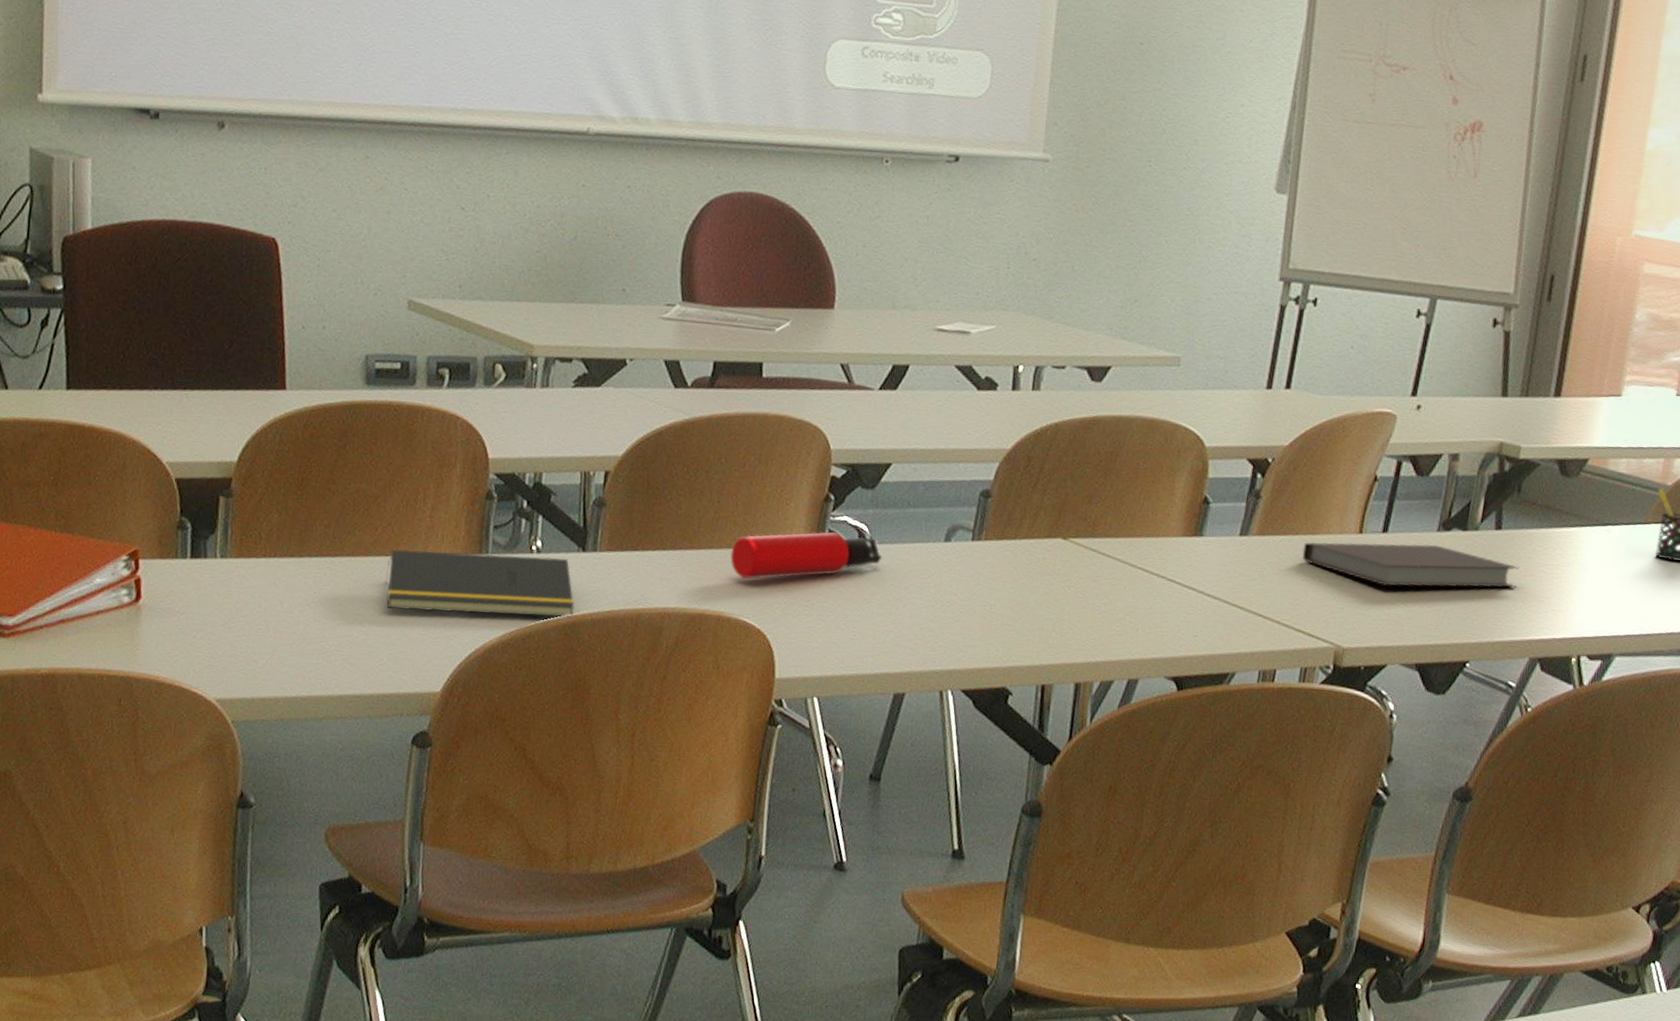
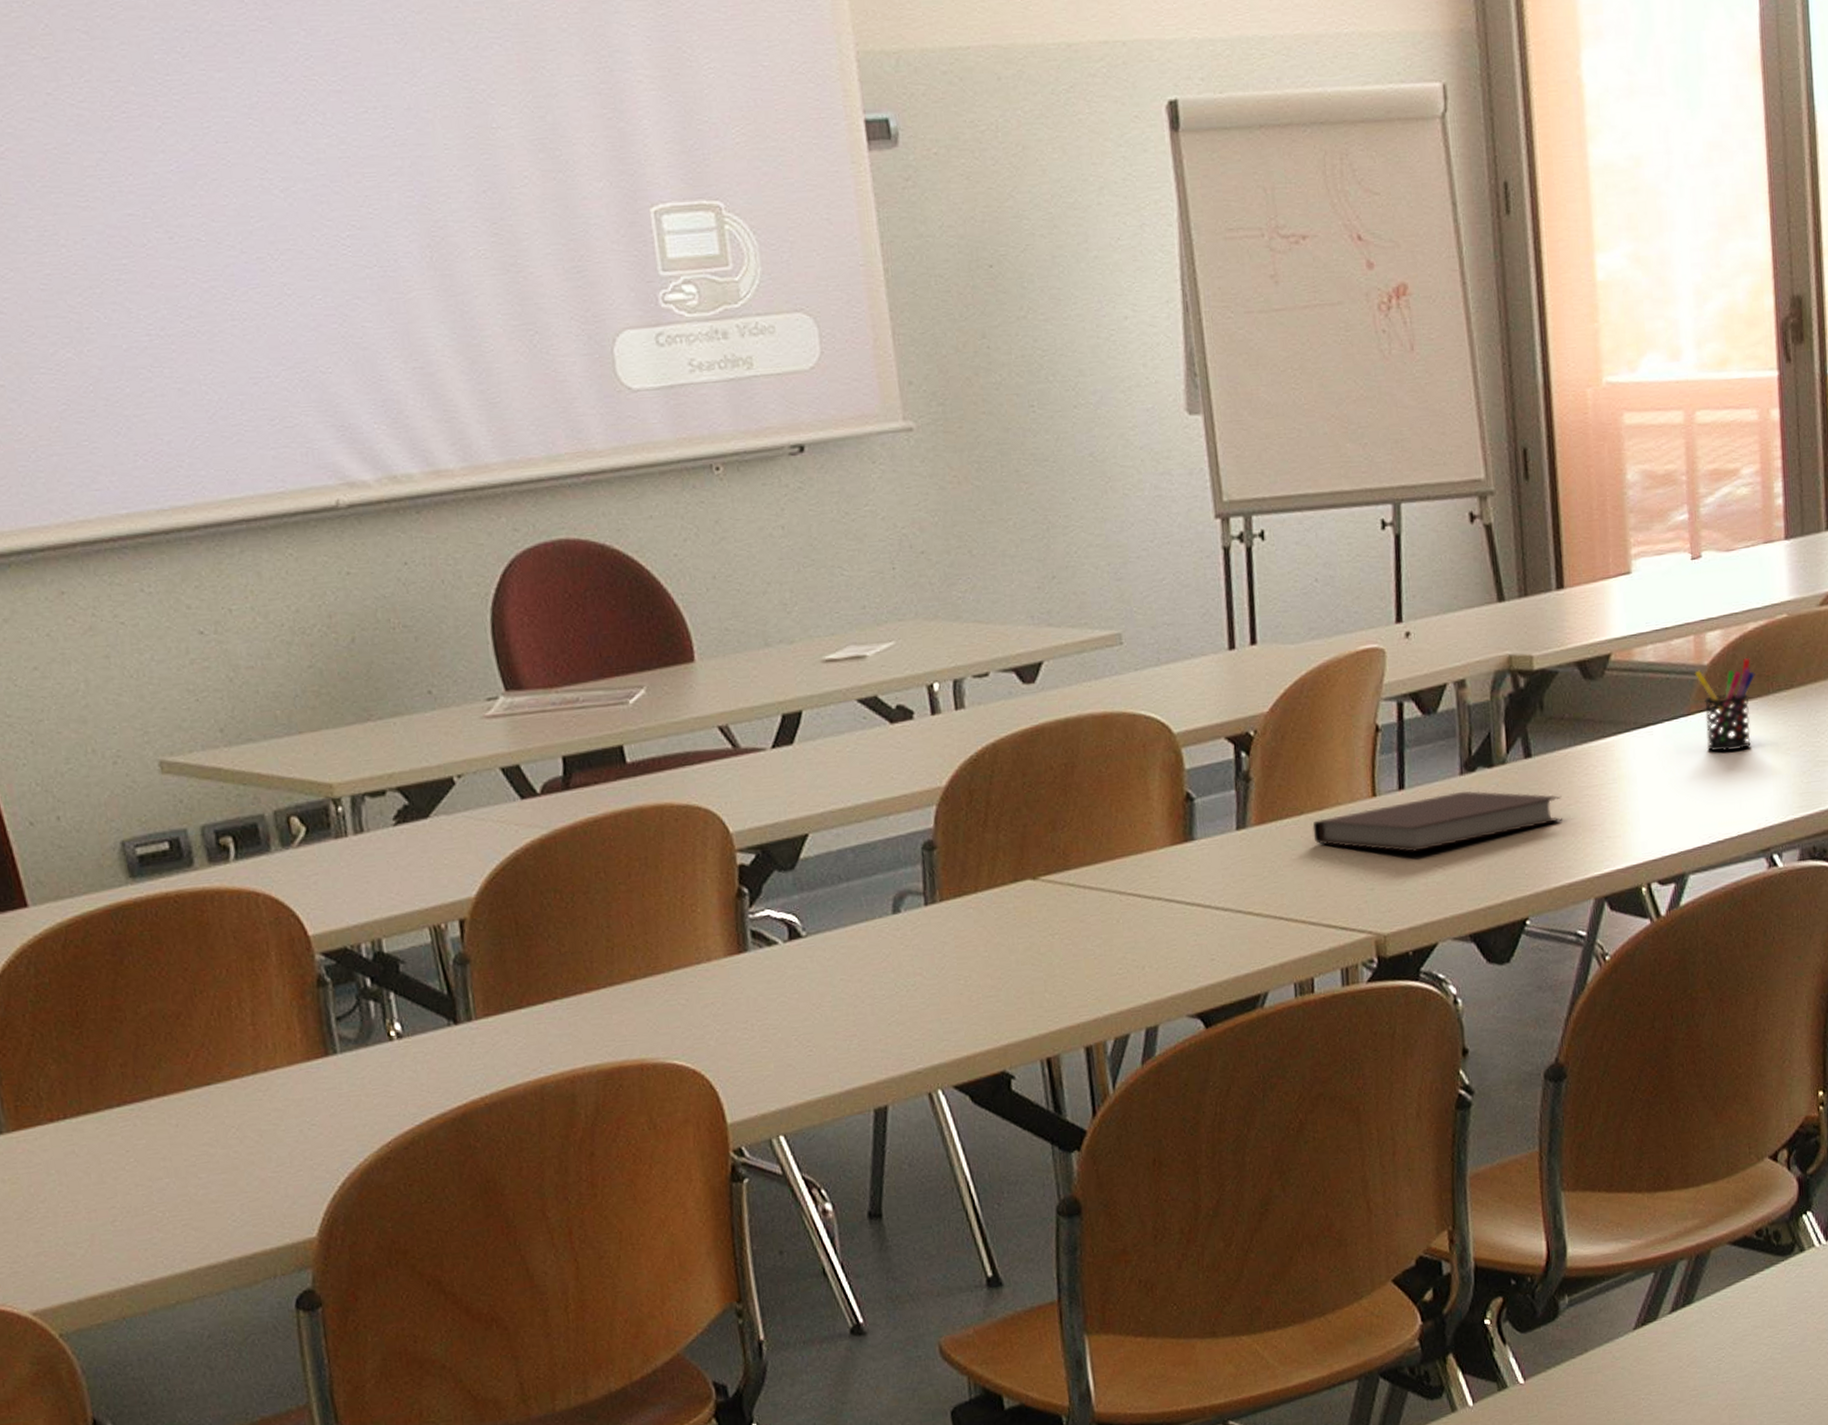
notepad: present [385,549,575,618] -> none [212,1037,462,1150]
water bottle: present [730,532,882,579] -> none [637,929,823,1013]

